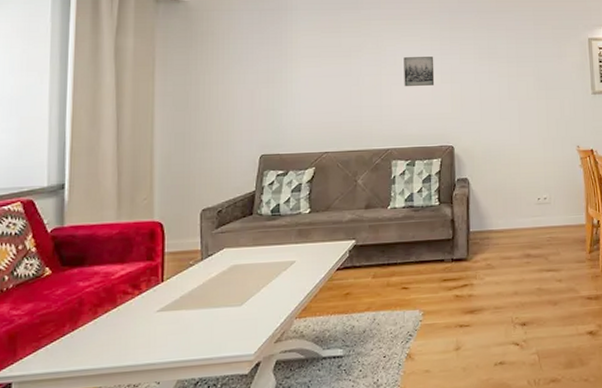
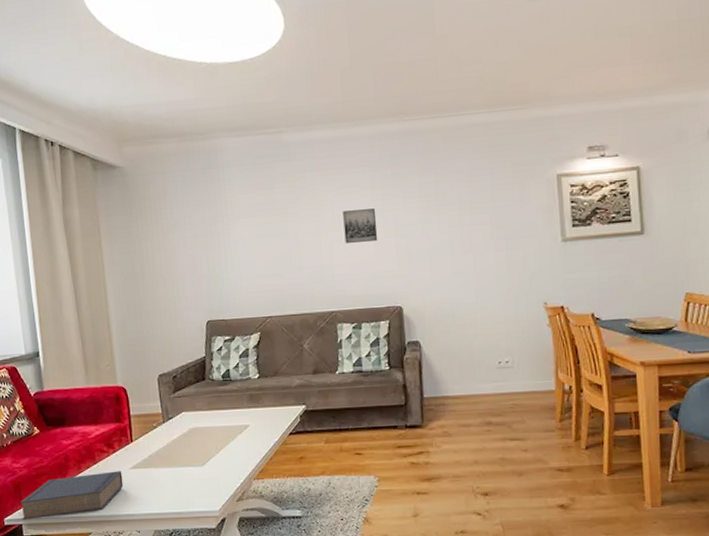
book: none [13,314,147,377] -> present [20,471,124,520]

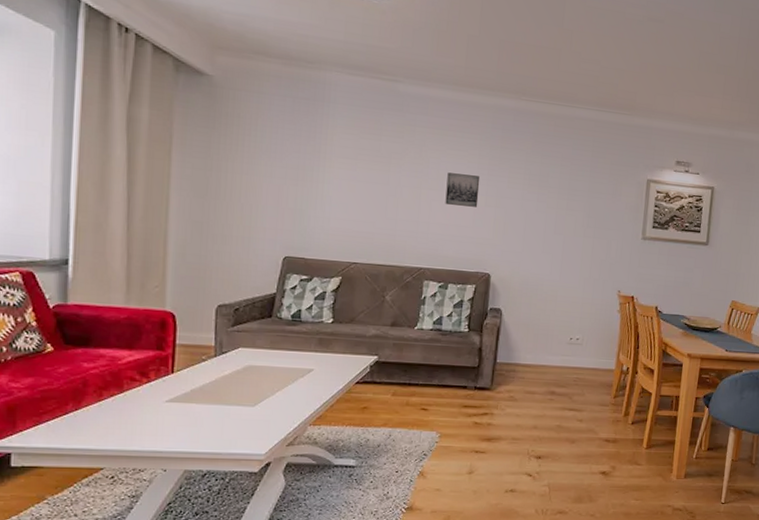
book: present [20,471,124,520] -> none [12,402,155,449]

